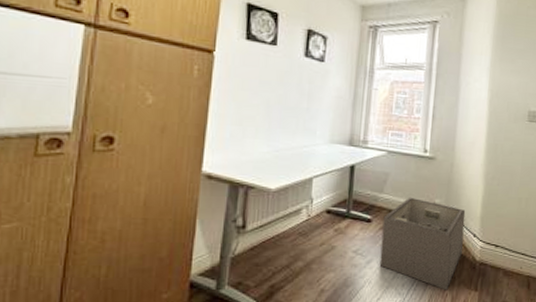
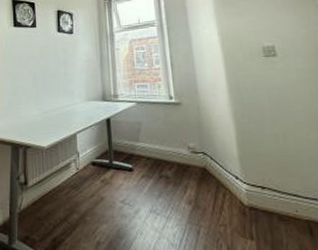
storage box: present [379,197,466,290] -> none [143,143,228,240]

